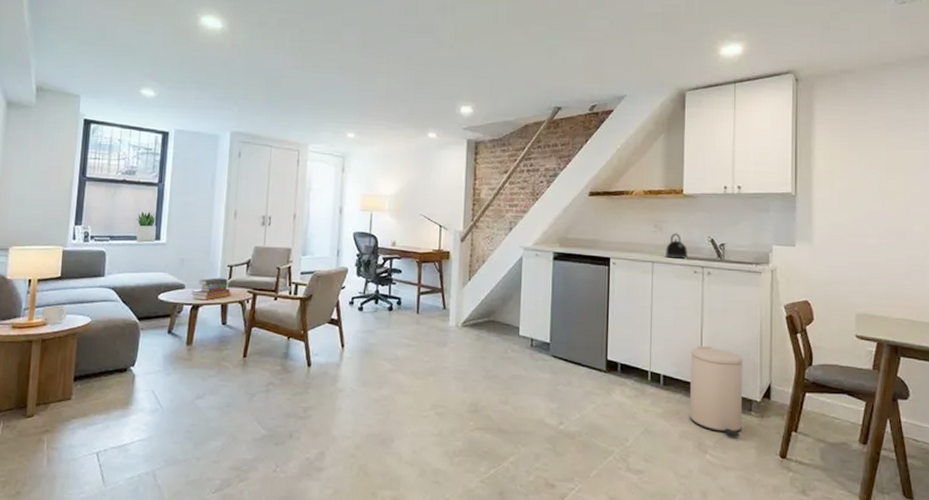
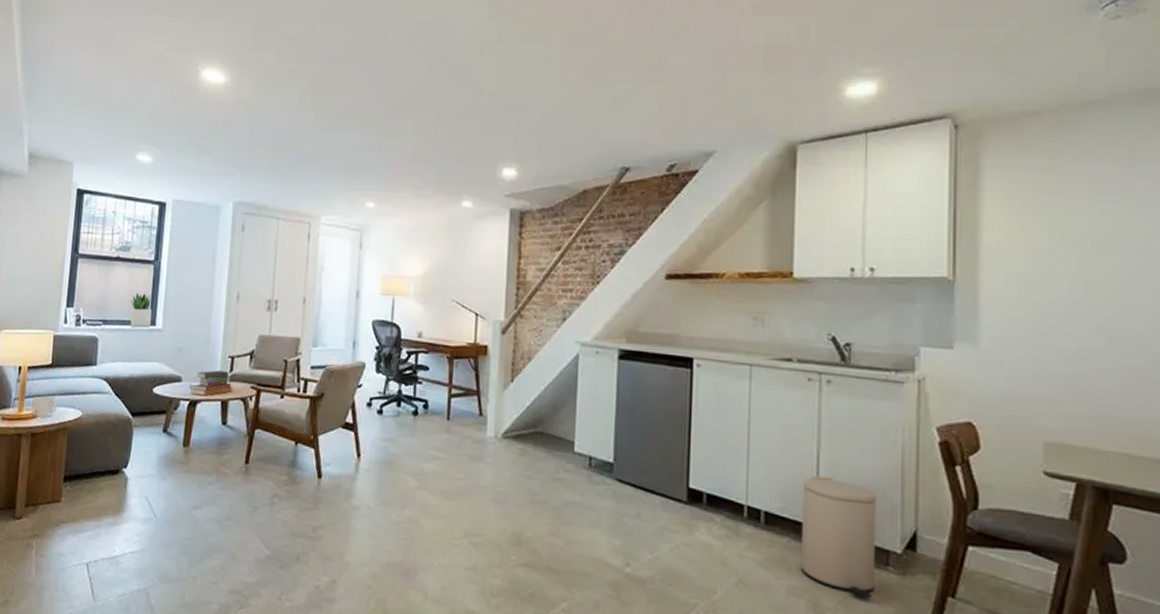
kettle: present [666,233,688,259] -> none [768,328,800,362]

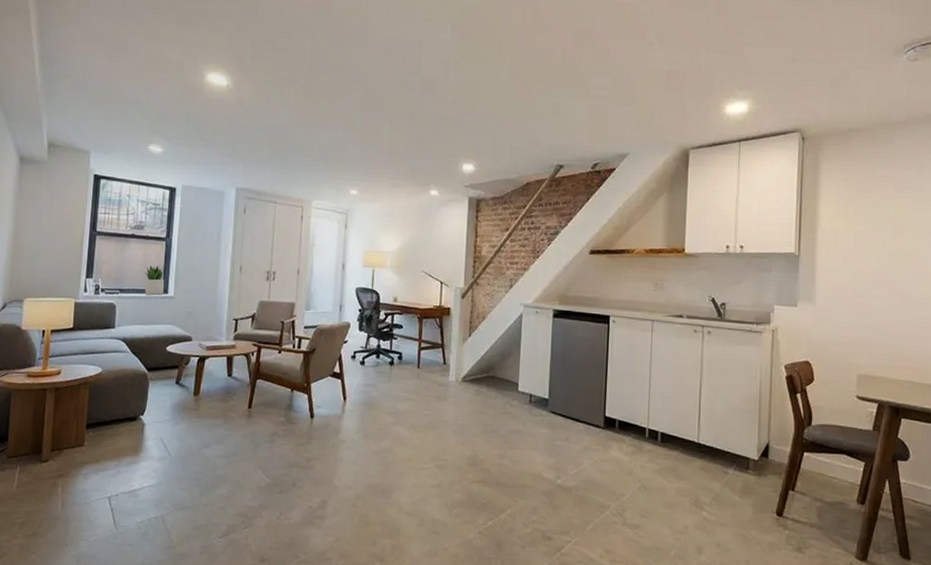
mug: present [31,396,58,419] -> none [55,355,79,375]
books: present [190,370,232,396] -> none [200,331,236,353]
pedal bin: present [800,476,877,598] -> none [686,404,742,494]

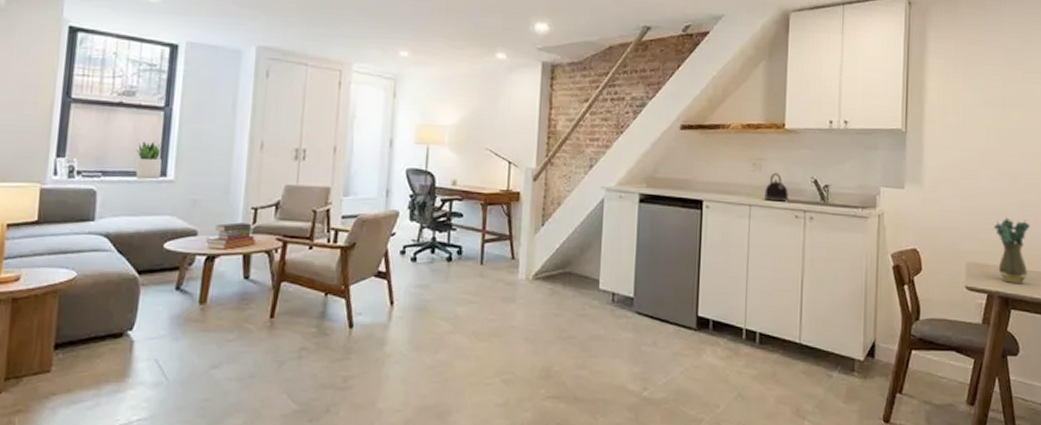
books: none [200,331,236,353] -> present [208,222,255,250]
kettle: none [666,292,689,318] -> present [764,172,789,202]
vase: none [885,332,921,396] -> present [994,216,1030,285]

